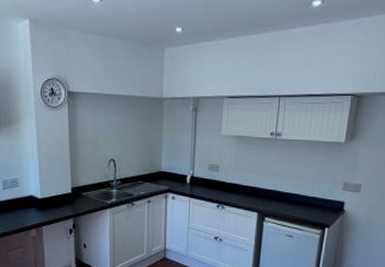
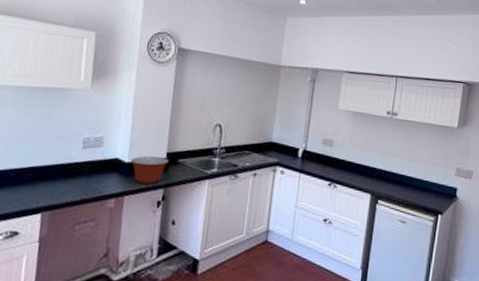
mixing bowl: none [42,191,74,215] -> present [130,156,169,184]

